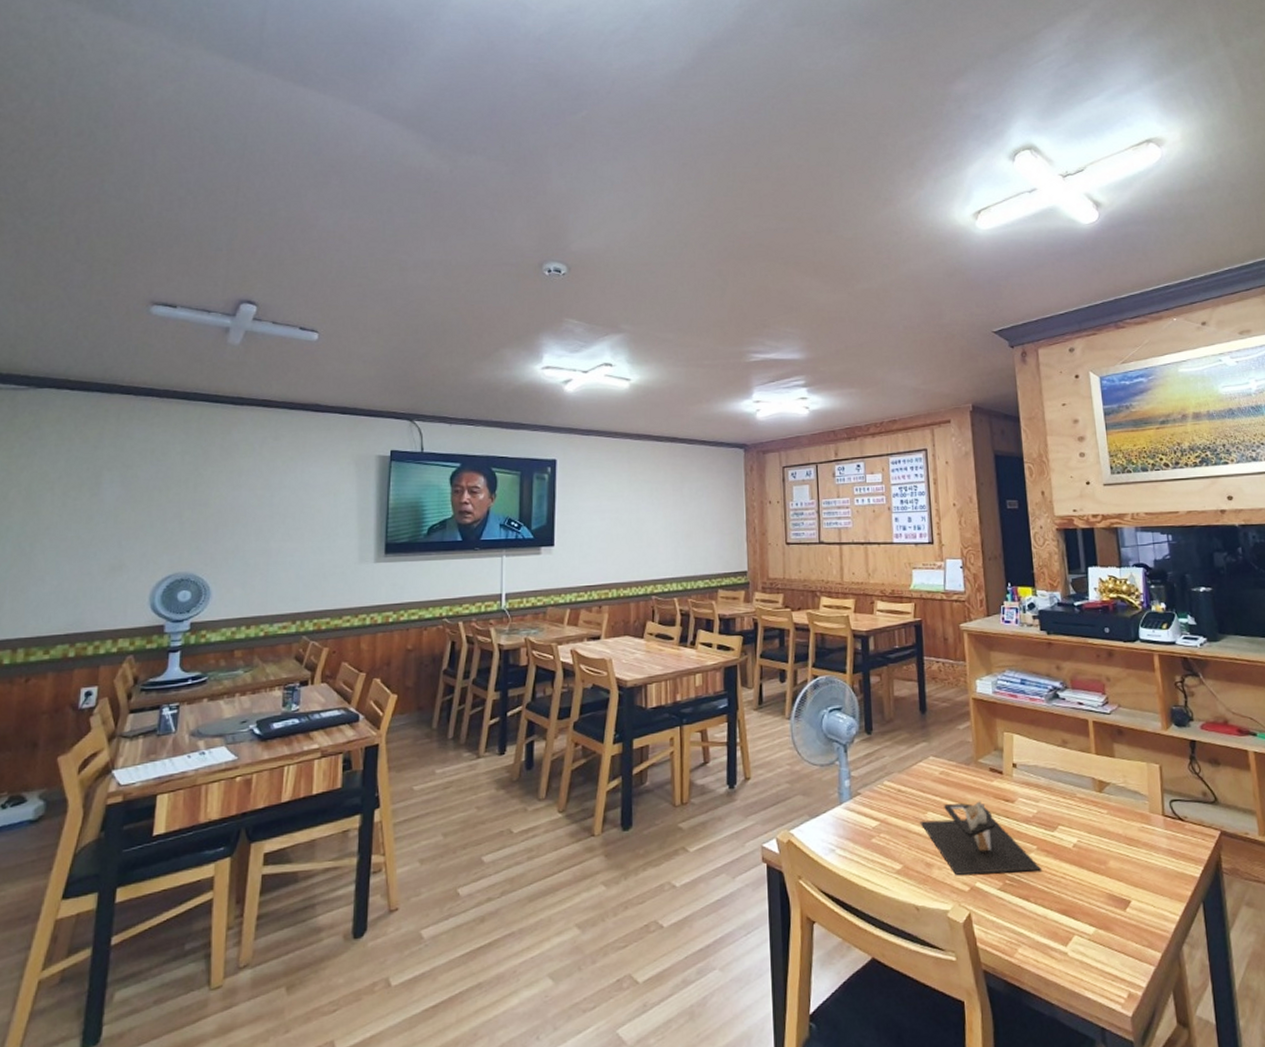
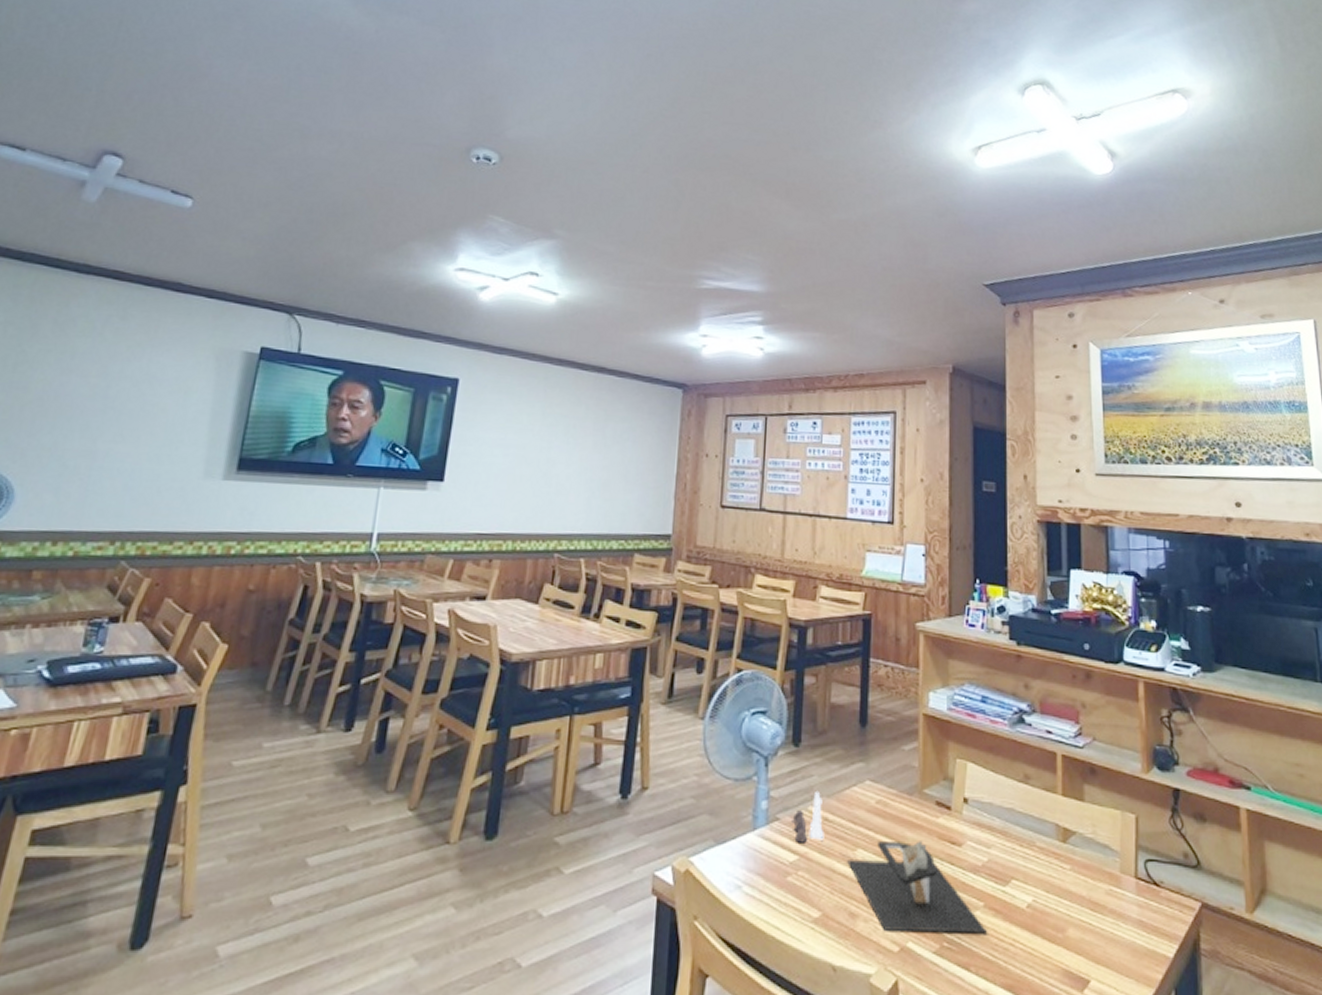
salt and pepper shaker set: none [872,768,899,812] -> present [793,790,825,843]

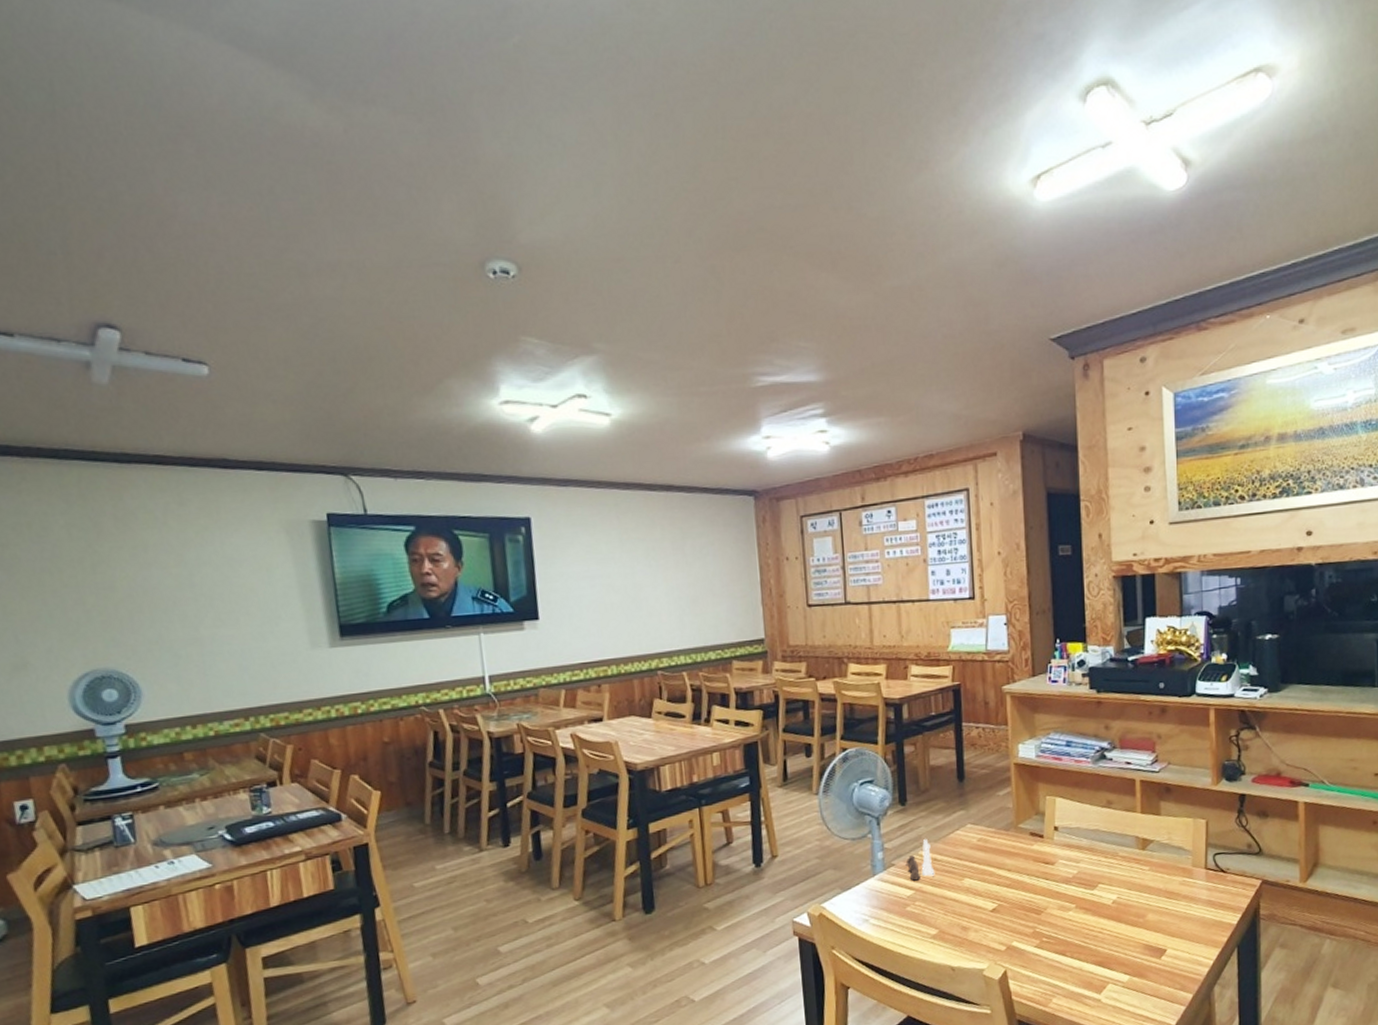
napkin holder: present [847,841,987,934] -> none [956,865,1079,936]

